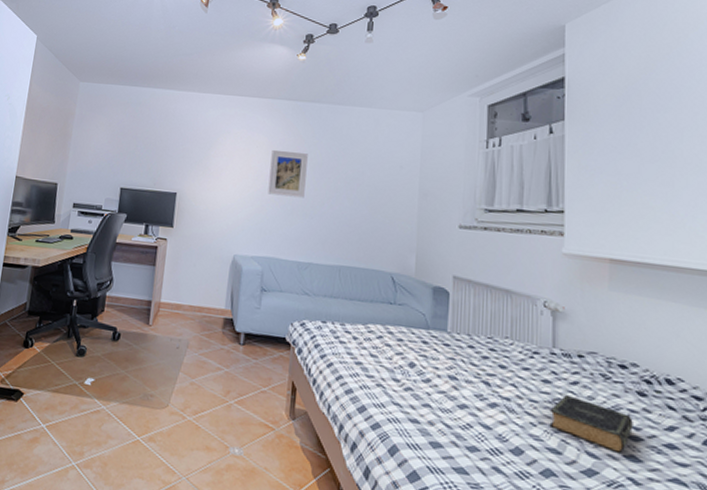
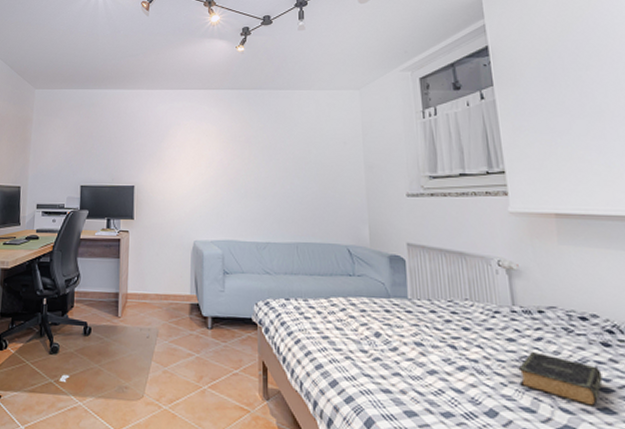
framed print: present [268,149,308,198] -> none [221,136,256,181]

